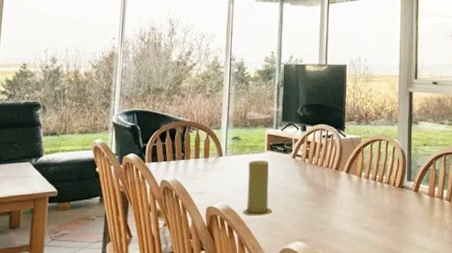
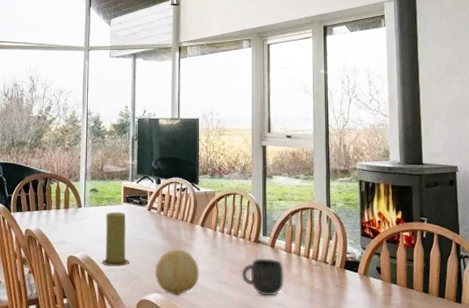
decorative ball: none [298,195,343,243] -> present [155,248,199,295]
mug: none [385,203,427,240] -> present [241,258,284,296]

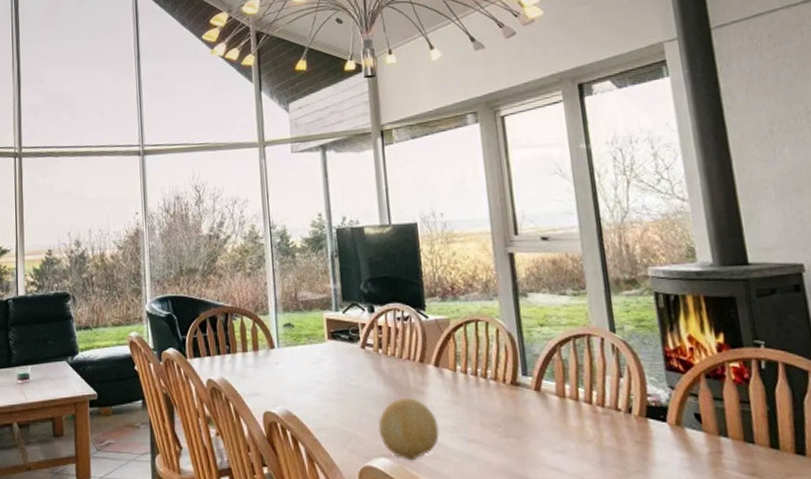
candle: present [102,212,130,266] -> none [307,352,344,424]
mug: present [241,258,284,296] -> none [497,406,560,458]

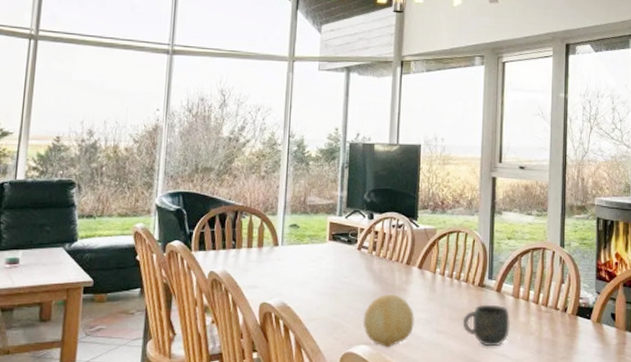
mug: none [497,406,560,458] -> present [462,304,510,347]

